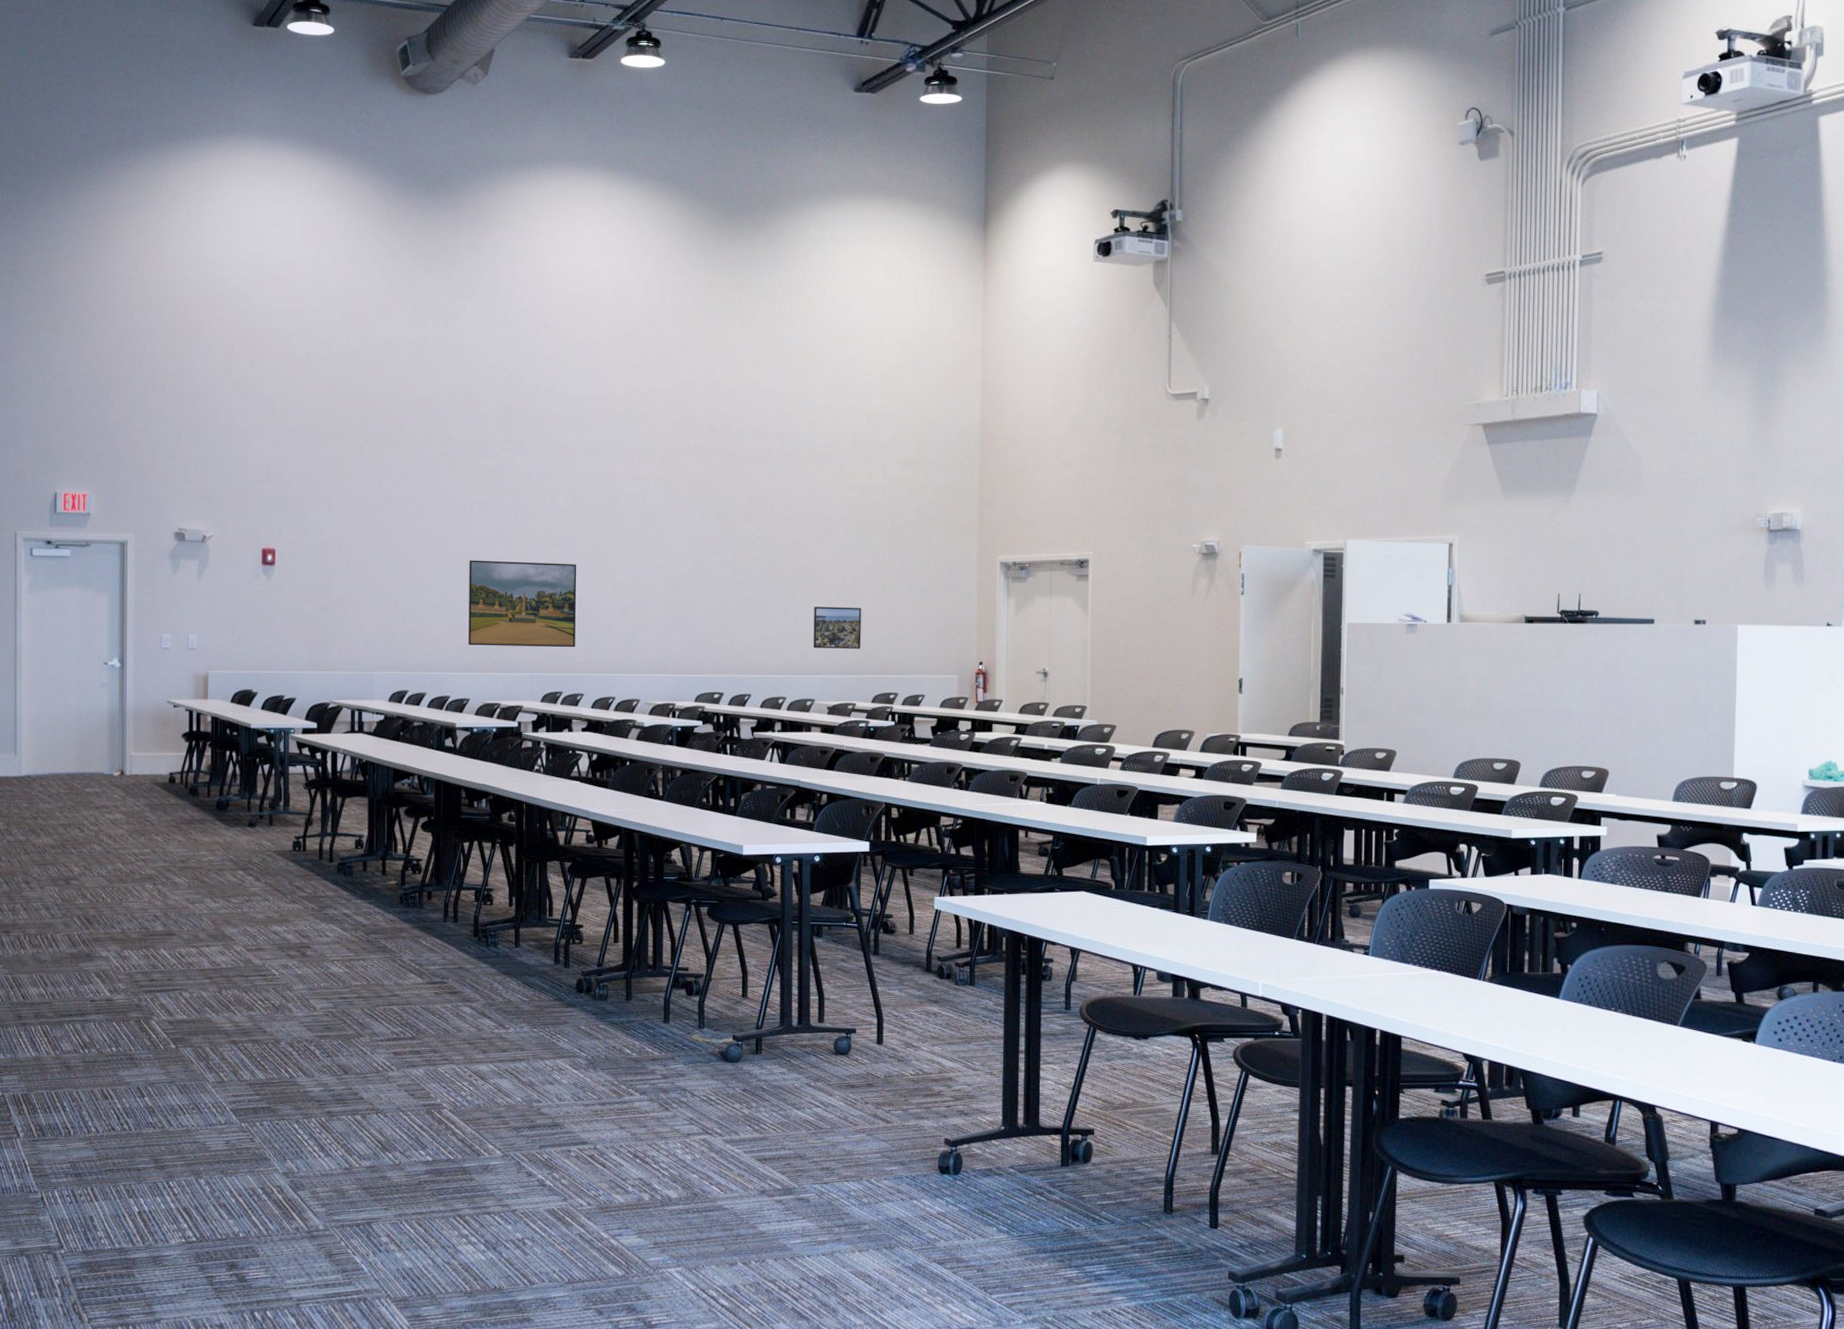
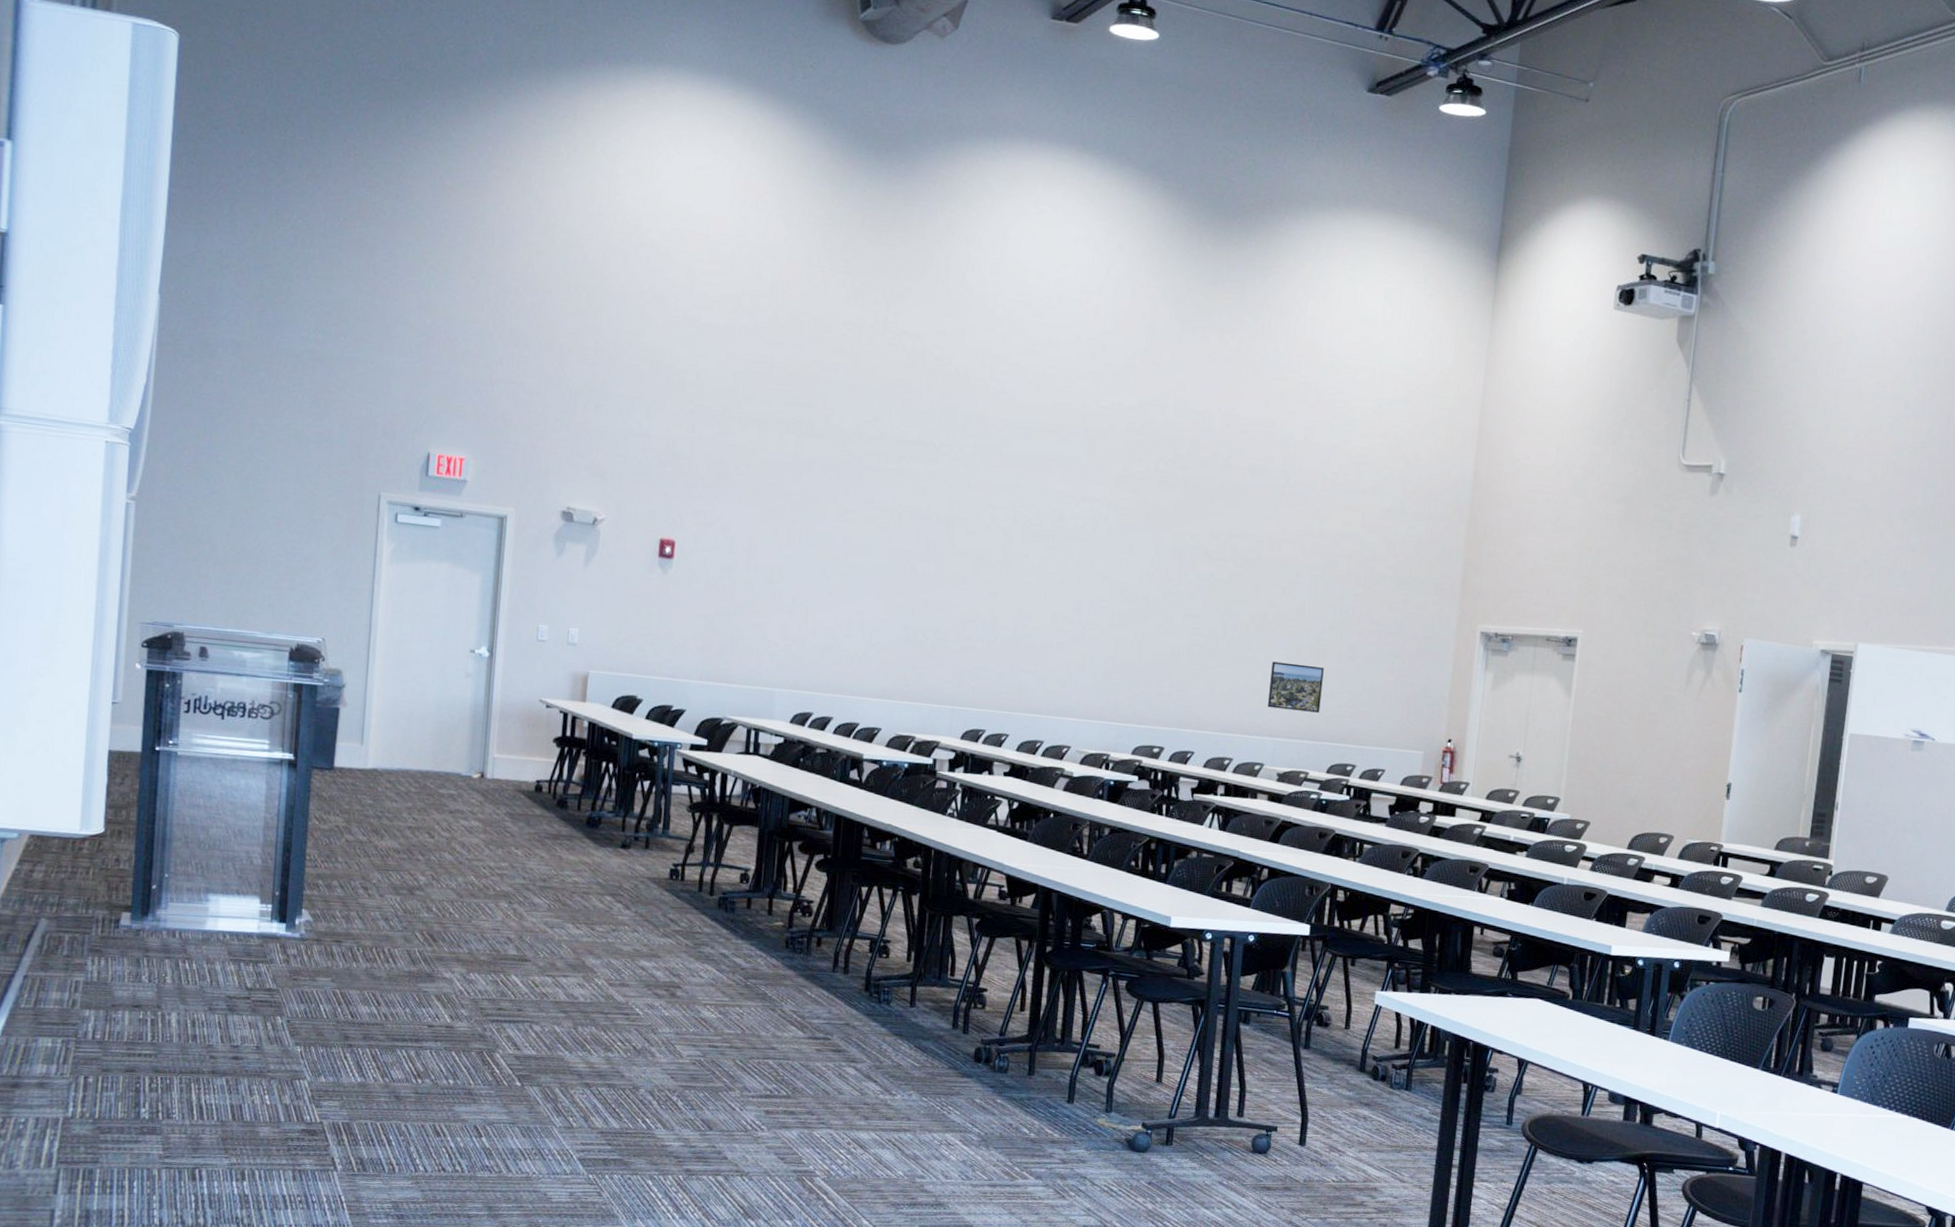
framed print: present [468,560,577,648] -> none [884,574,1013,683]

